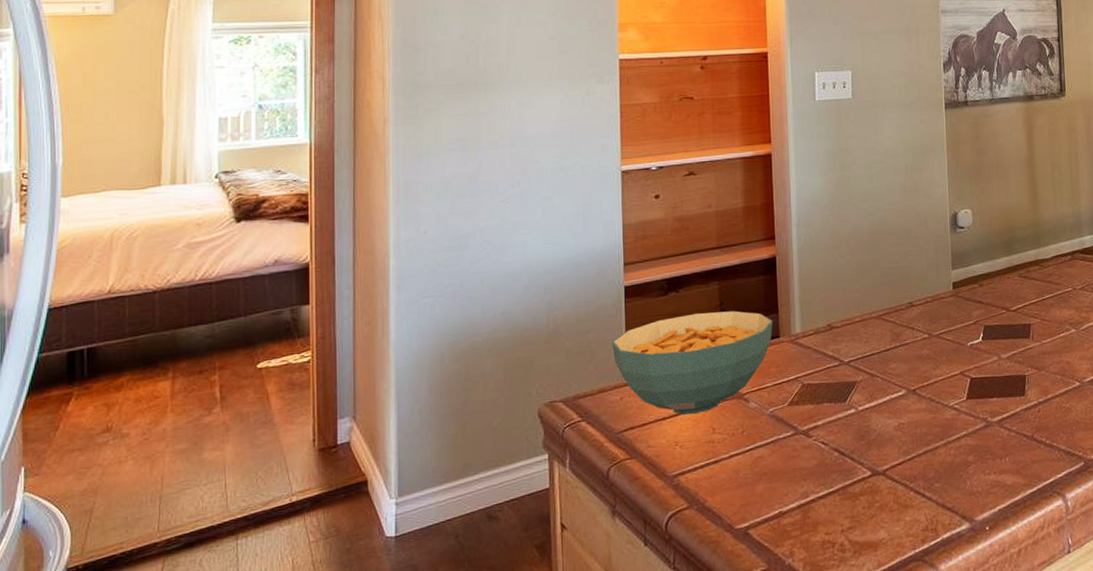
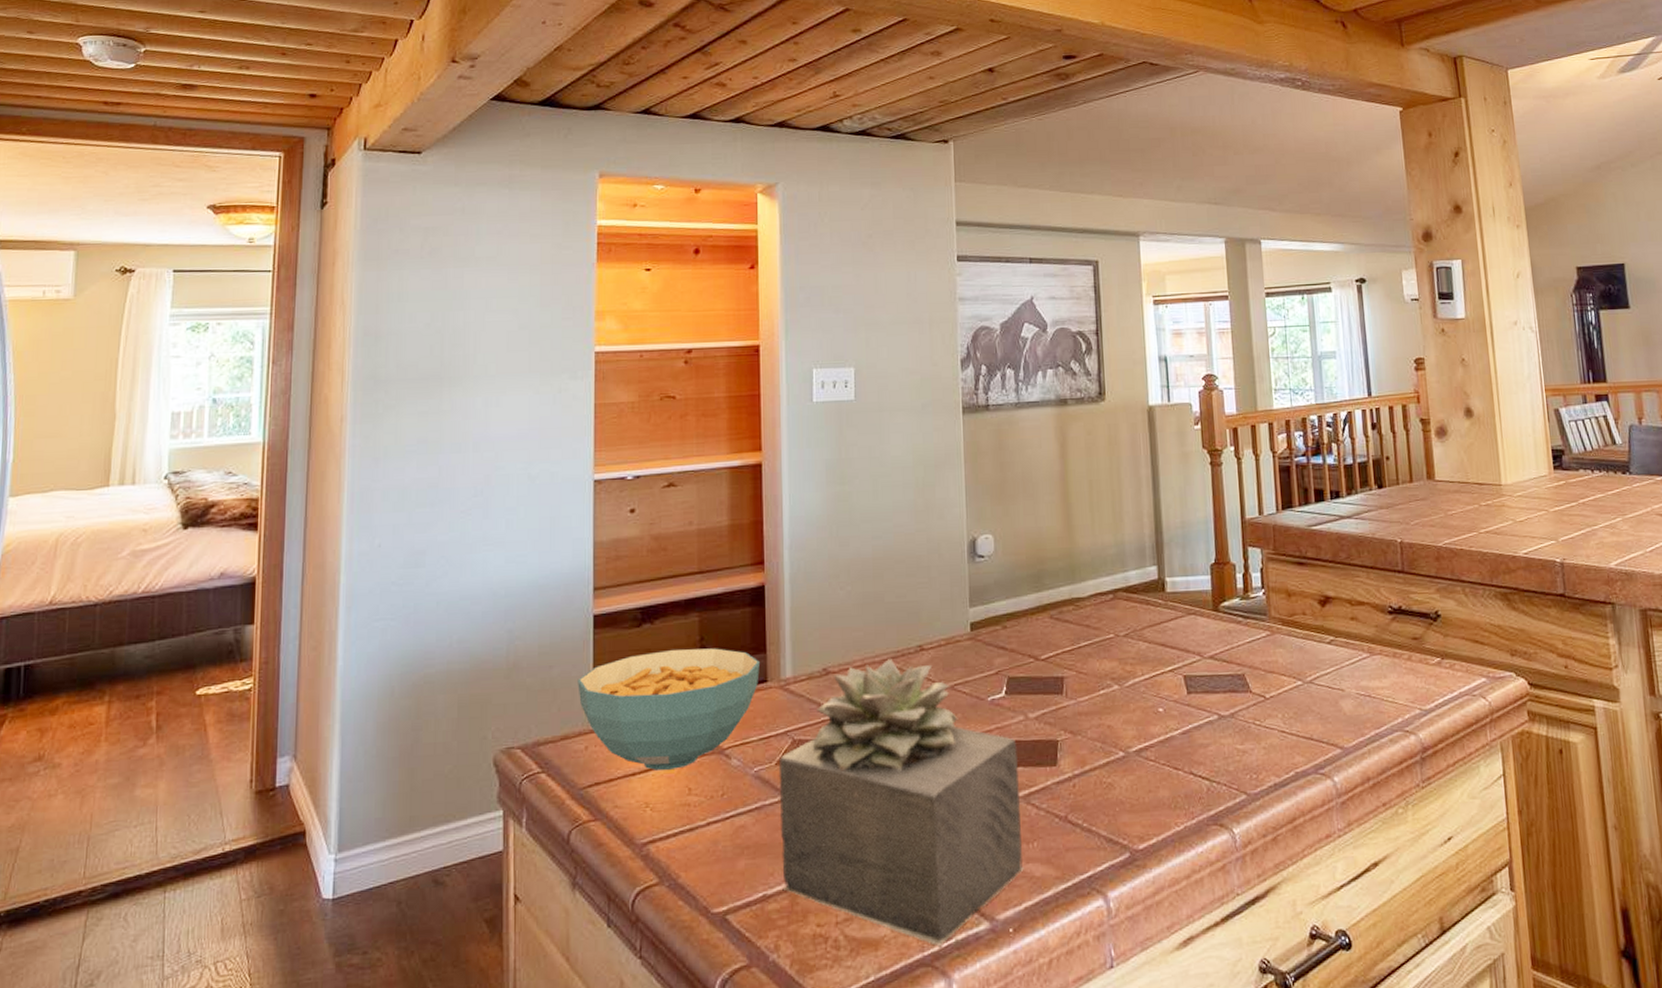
succulent plant: none [790,313,998,545] -> present [778,658,1024,947]

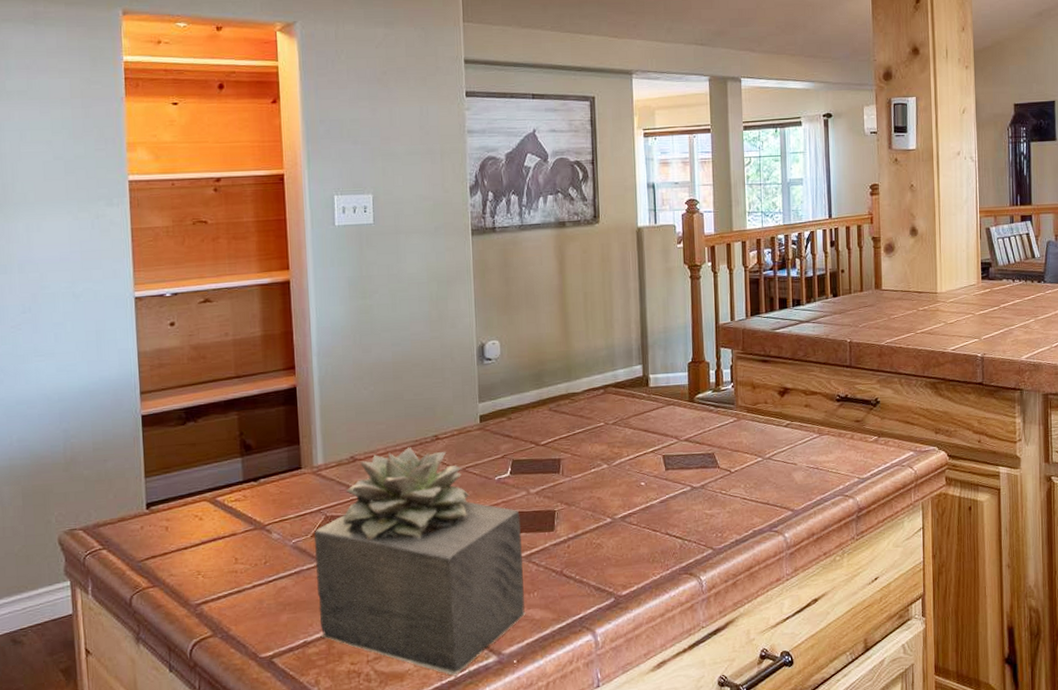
cereal bowl: present [577,648,760,770] -> none [130,441,294,545]

